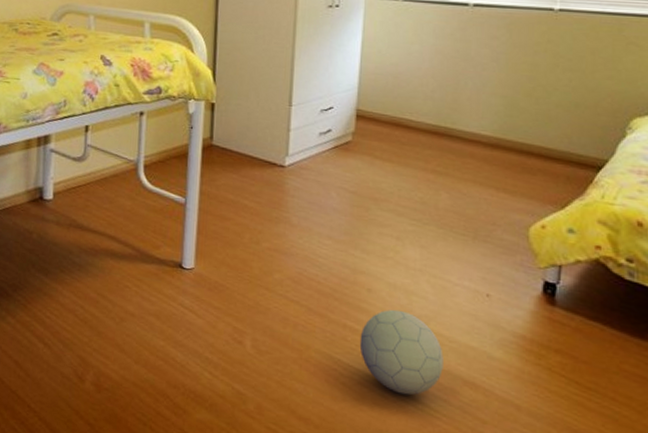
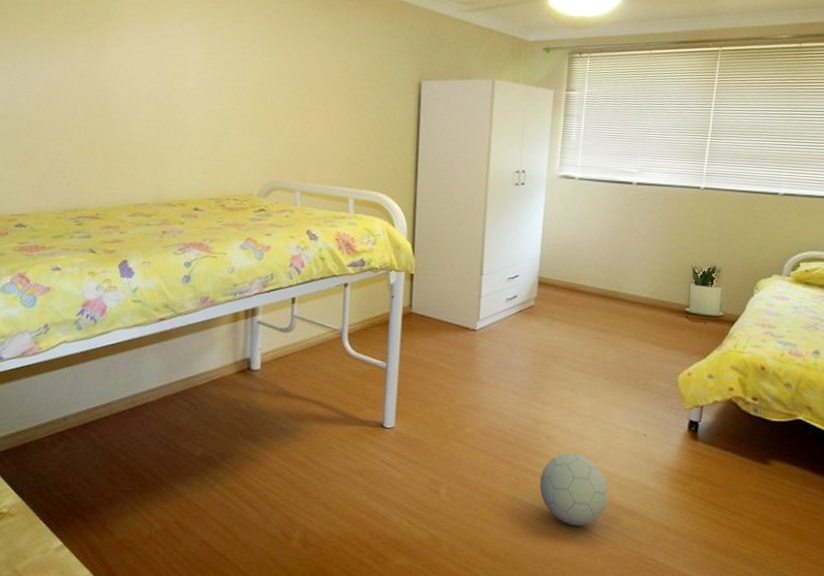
planter: none [536,99,587,161] -> present [685,265,724,317]

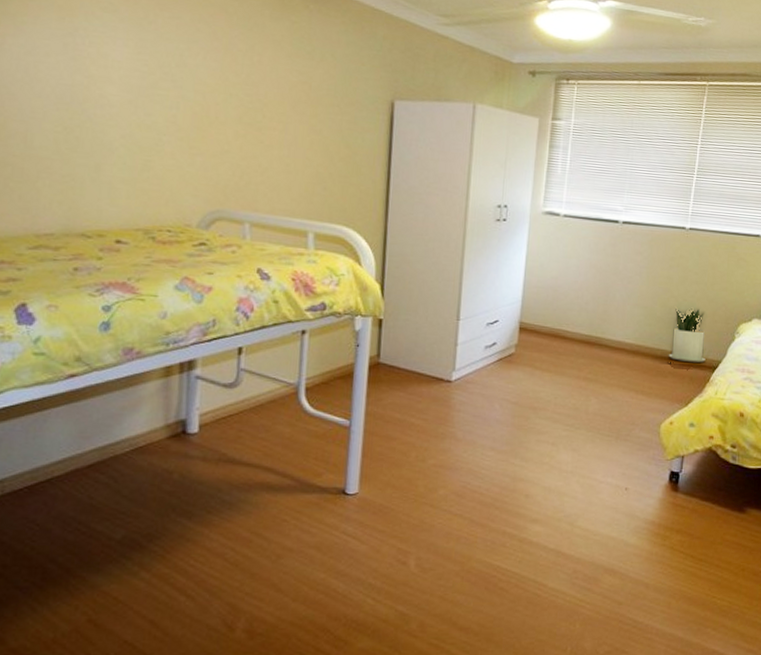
ball: present [539,452,609,526] -> none [517,511,589,590]

